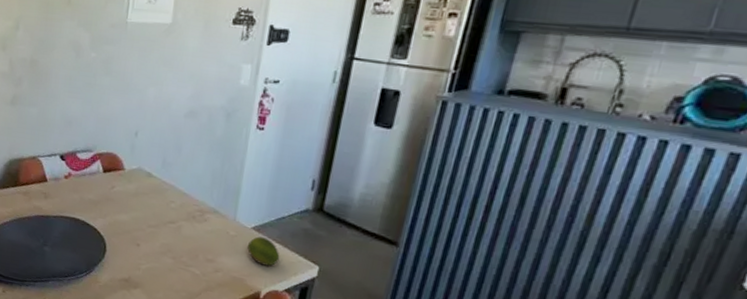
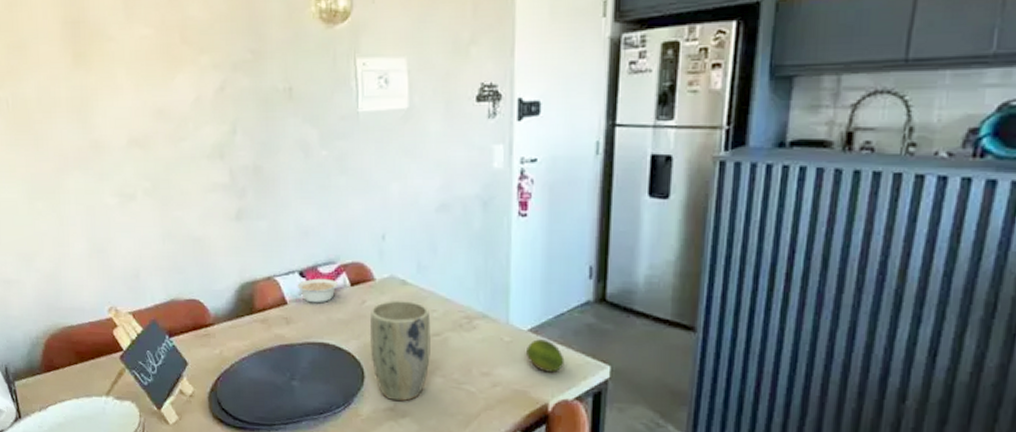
legume: none [57,162,93,184] -> present [297,278,339,303]
plant pot: none [114,189,169,275] -> present [370,299,431,402]

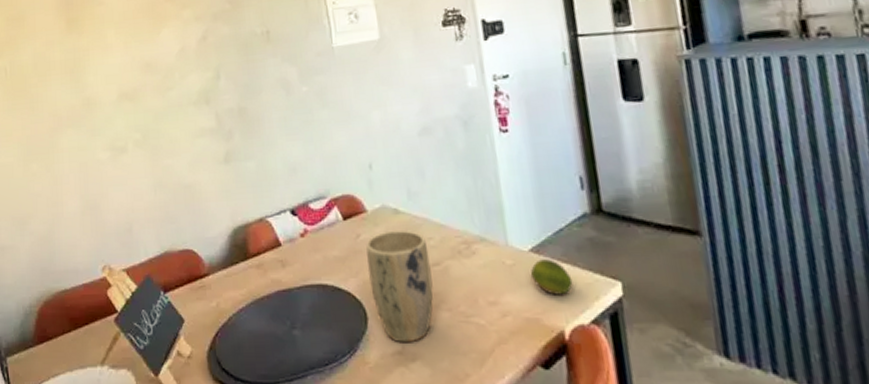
legume: present [297,278,339,303] -> none [289,214,332,242]

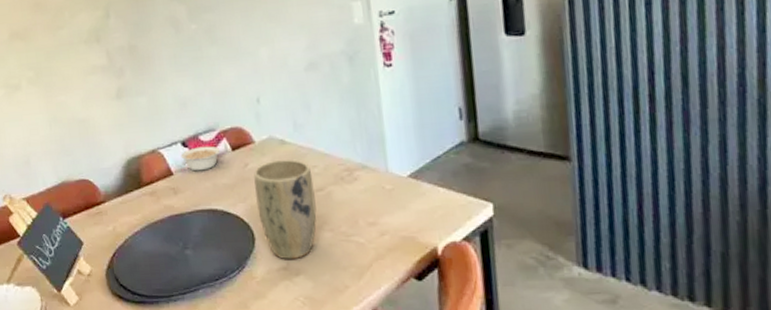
legume: none [289,214,332,242] -> present [180,146,221,171]
fruit: present [531,259,573,295] -> none [409,184,448,216]

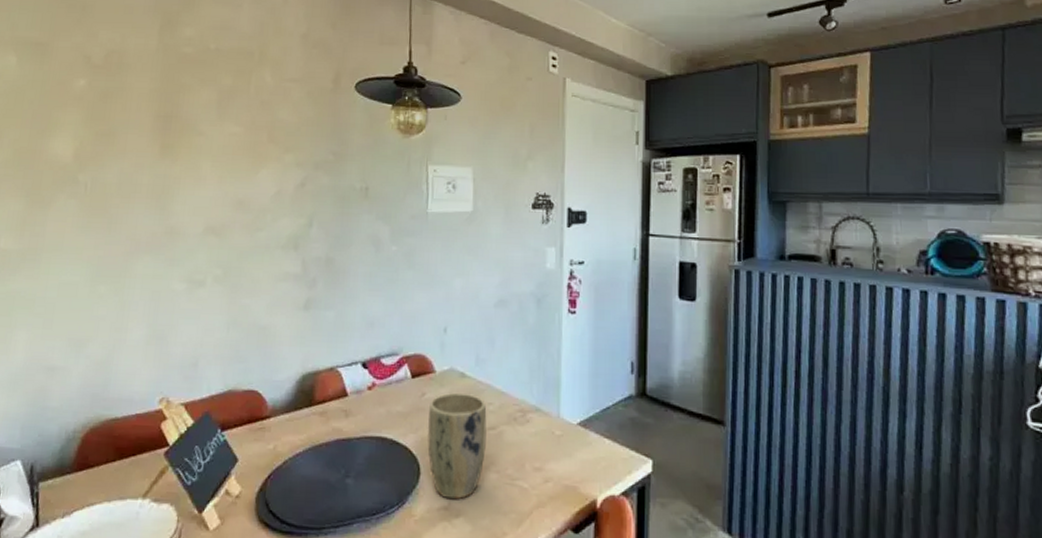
legume: present [180,146,221,171] -> none [359,369,400,396]

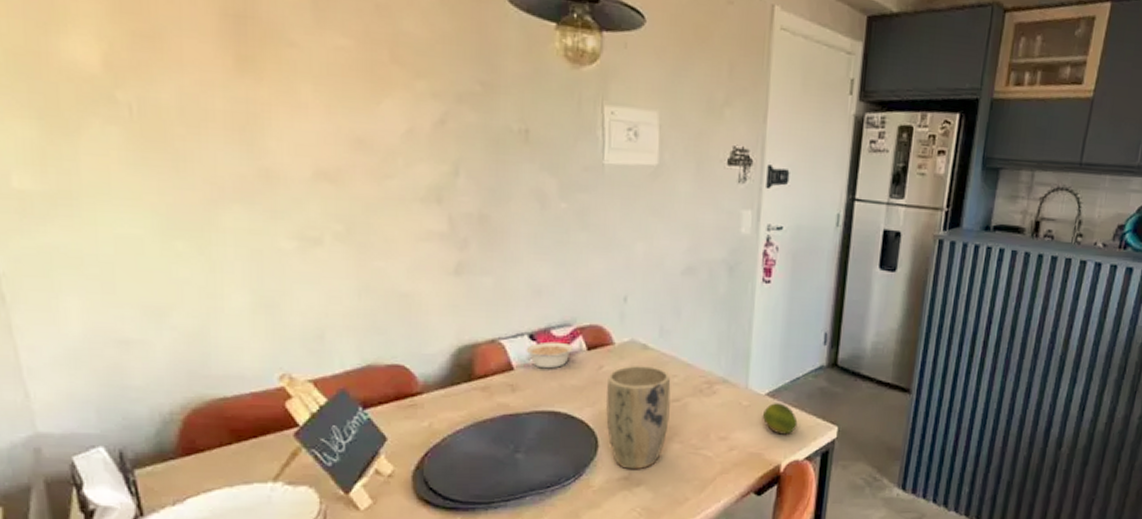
legume: none [359,369,400,396] -> present [526,341,574,369]
fruit: none [576,433,611,467] -> present [763,403,798,435]

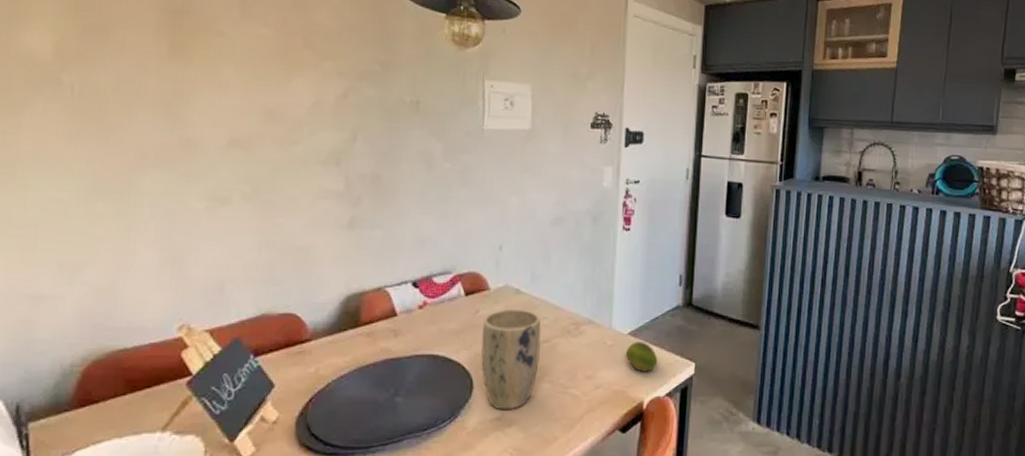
legume: present [526,341,574,369] -> none [409,288,453,314]

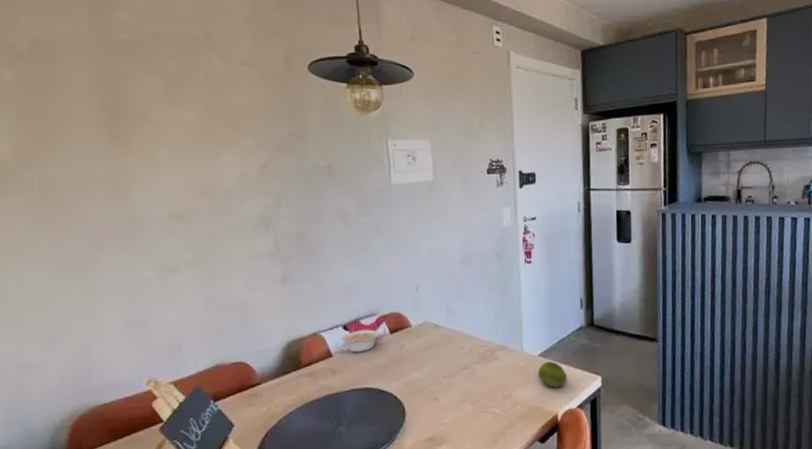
legume: none [409,288,453,314] -> present [341,329,380,353]
plant pot: present [481,308,541,411] -> none [409,341,462,432]

